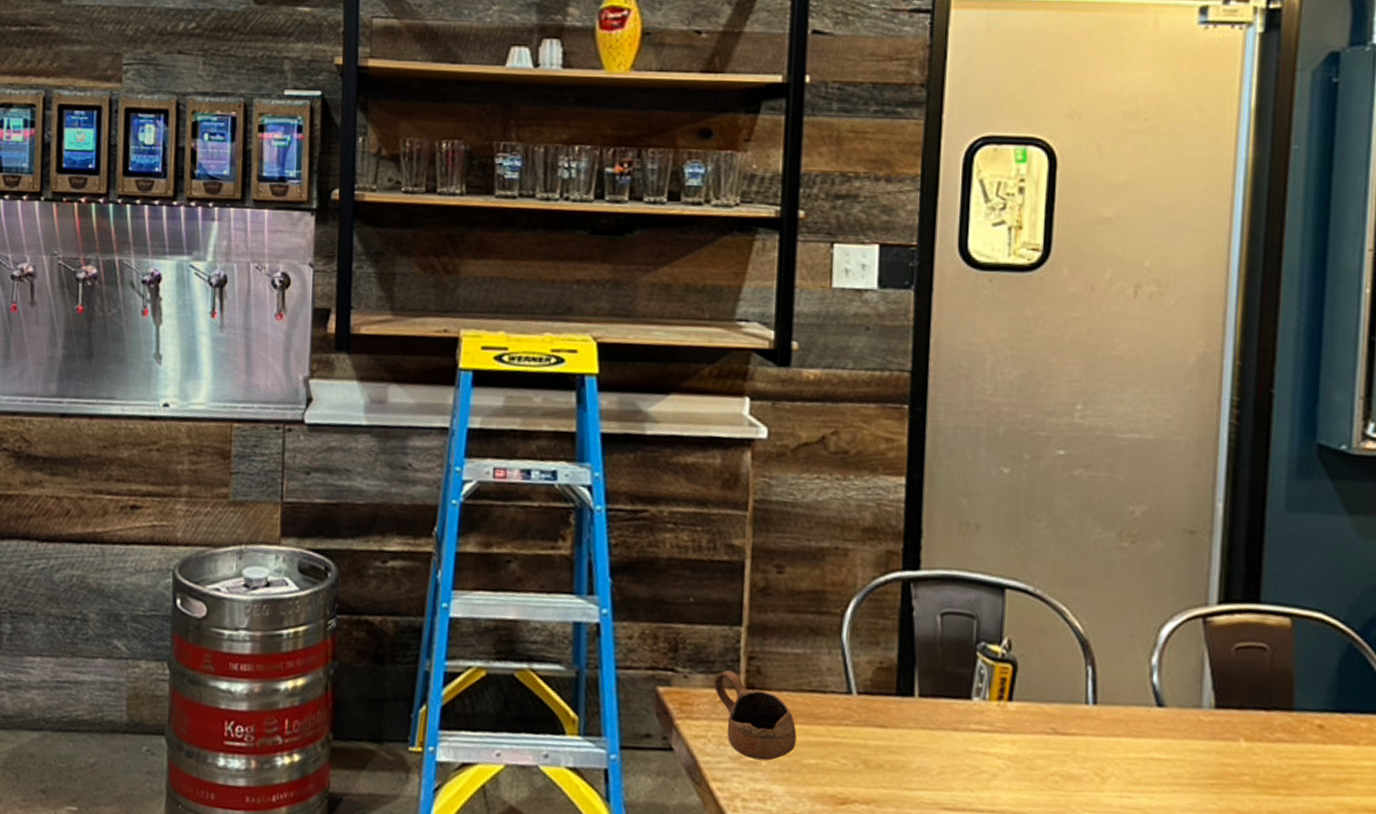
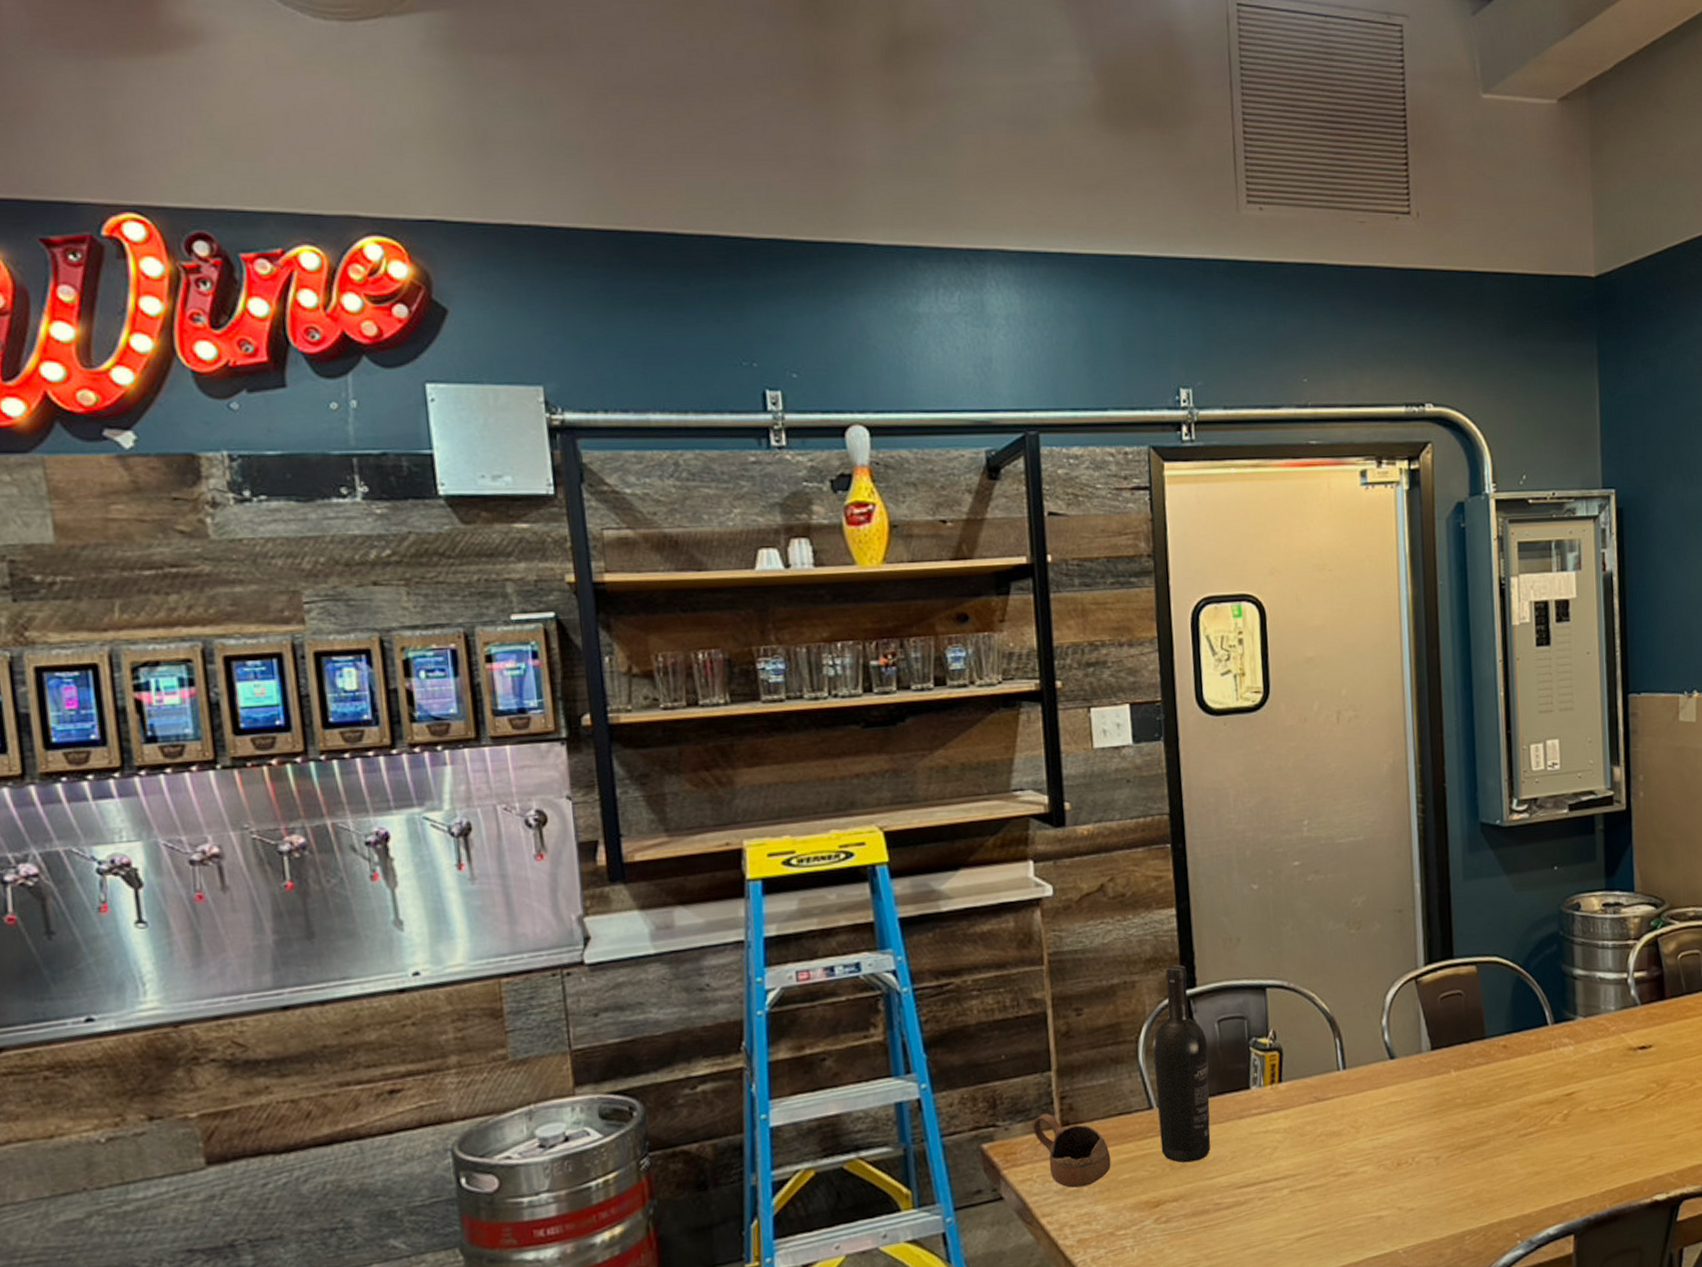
wine bottle: none [856,540,926,766] -> present [1152,964,1211,1163]

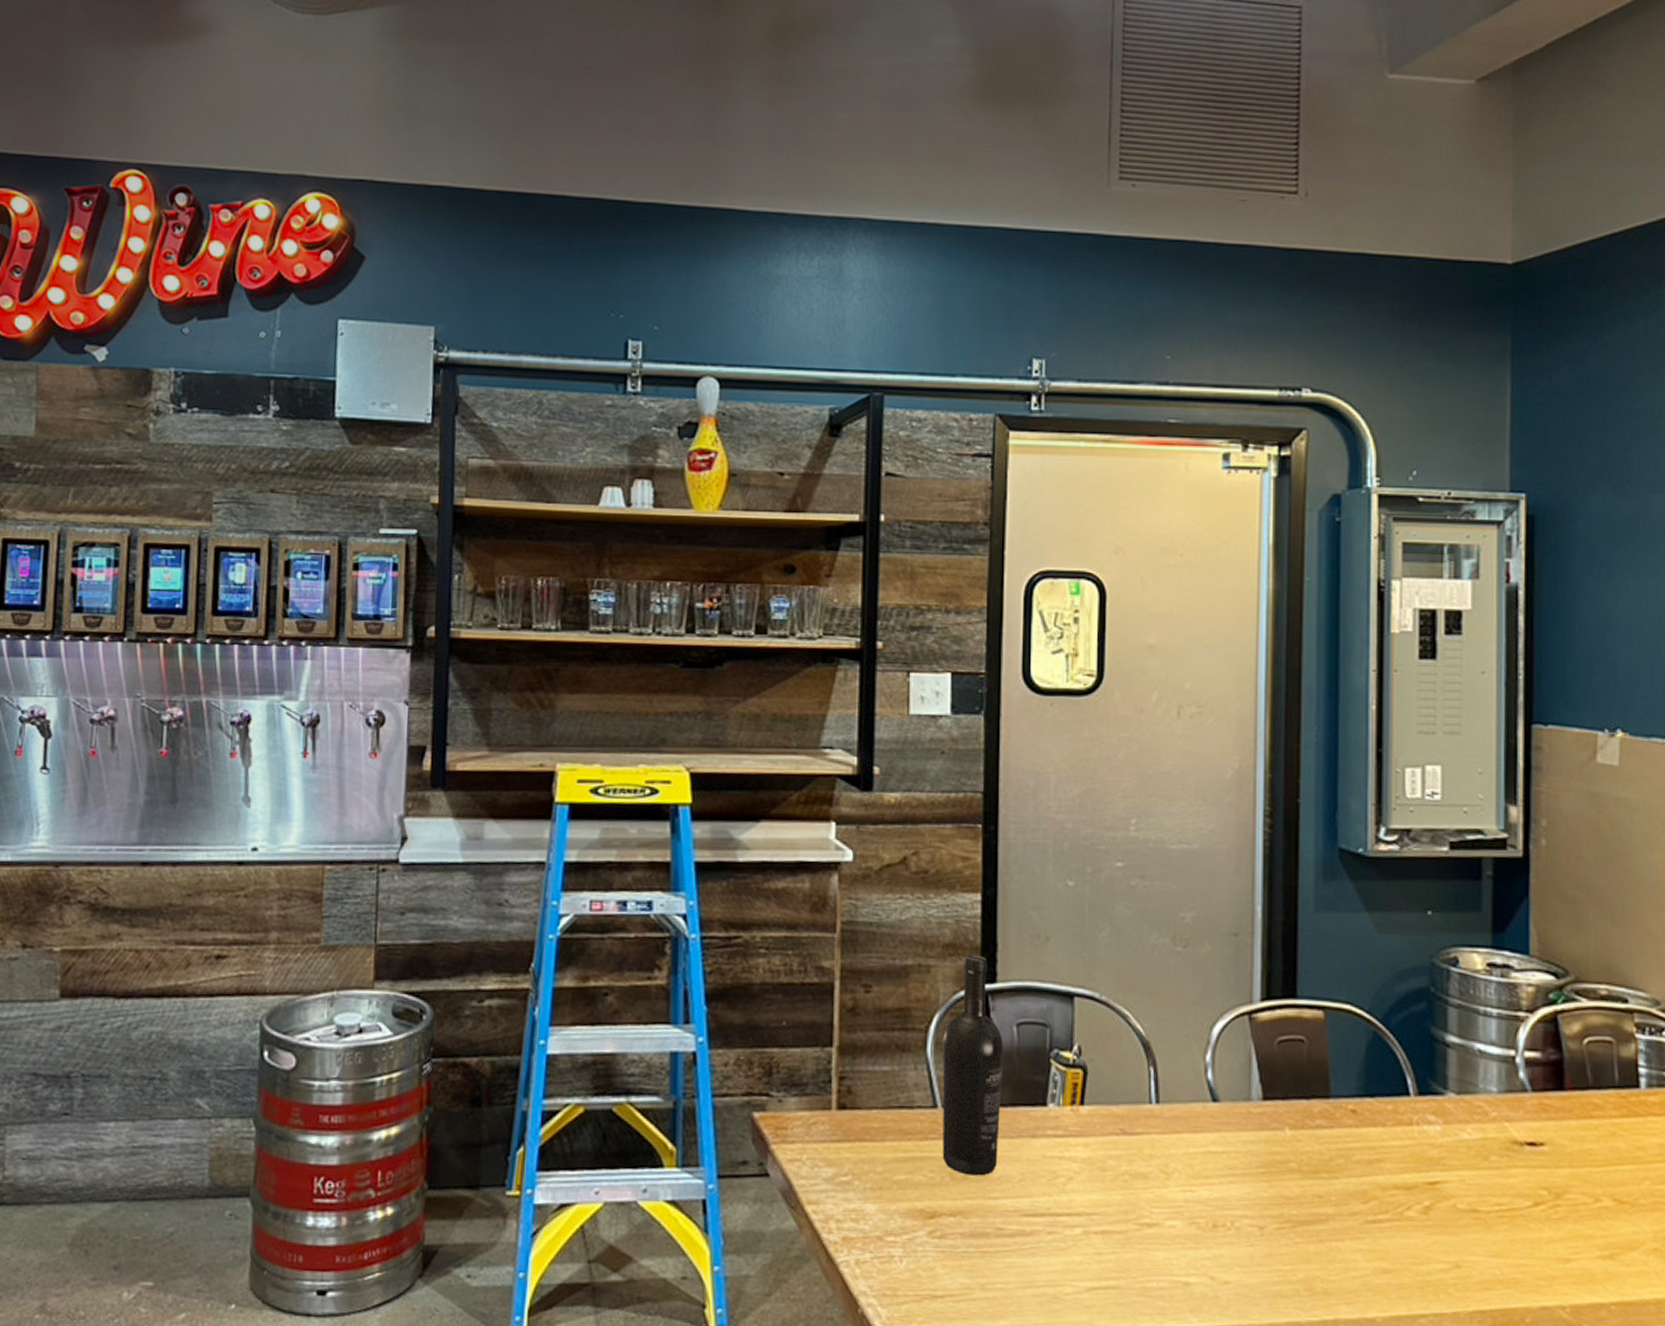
cup: present [1033,1113,1111,1188] -> none [807,1092,887,1180]

